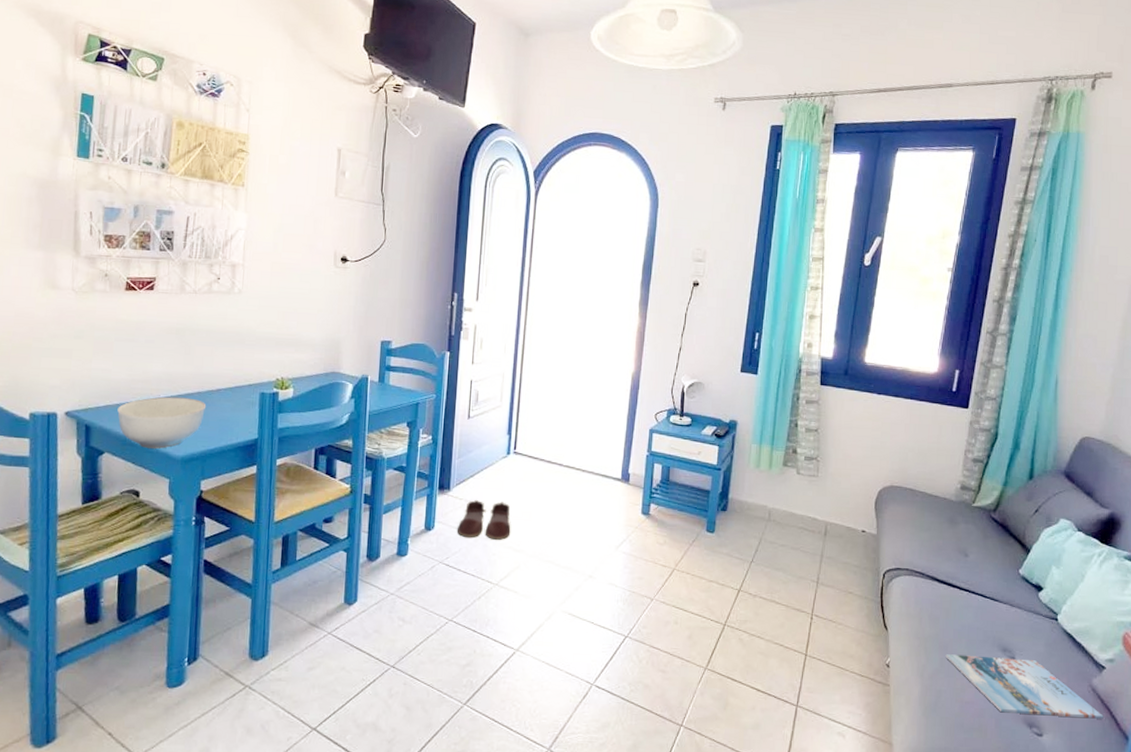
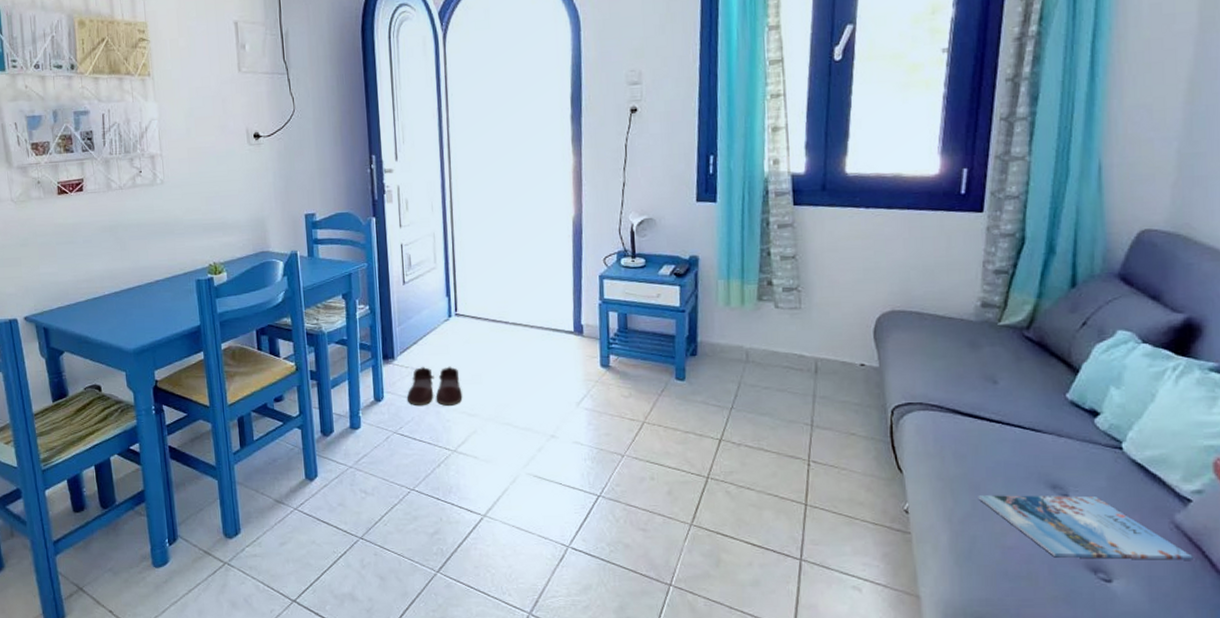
bowl: present [117,396,207,449] -> none [69,292,149,344]

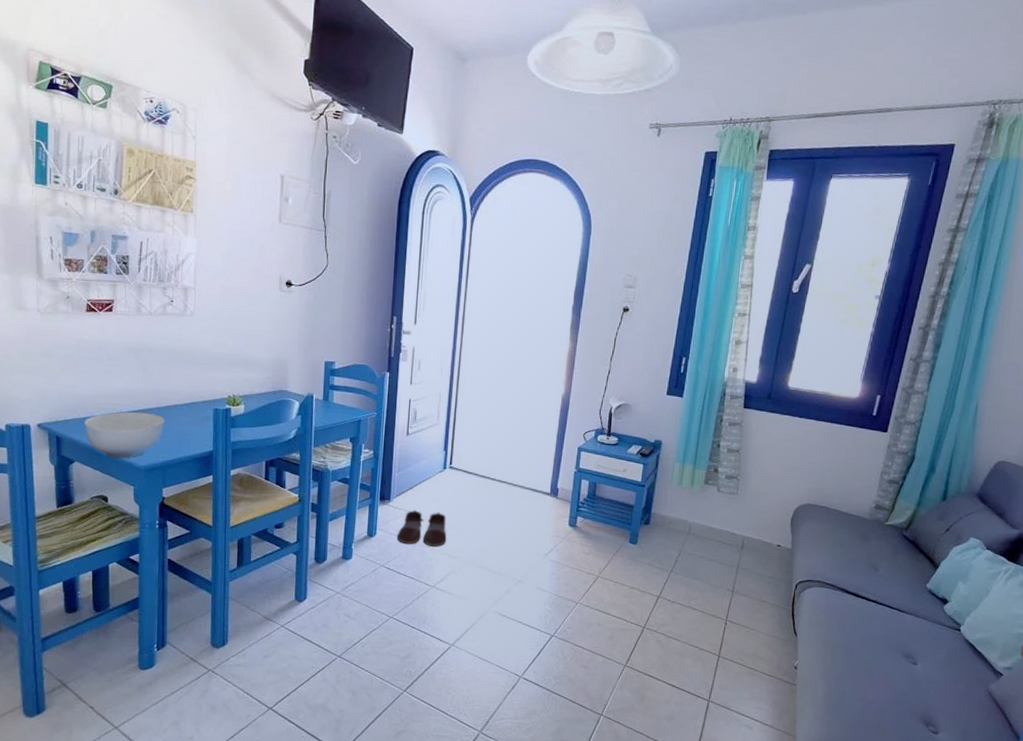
bowl: none [69,292,149,344] -> present [84,411,165,459]
magazine: present [978,495,1193,560] -> none [850,659,998,721]

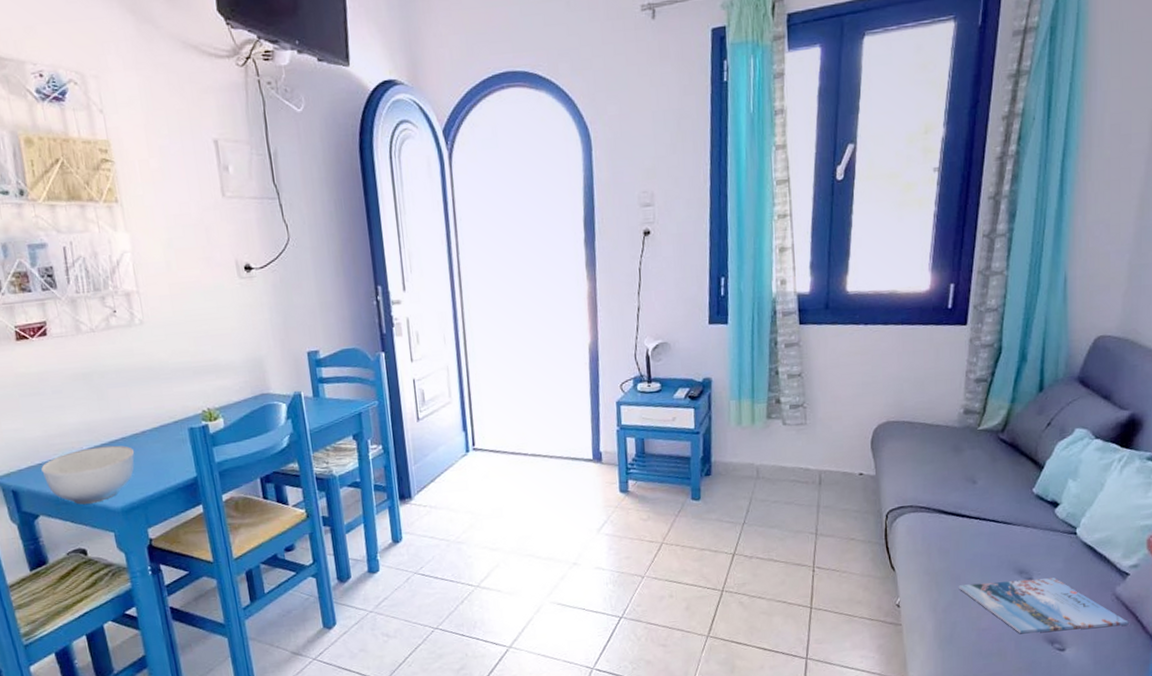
sandal: present [397,509,447,547] -> none [426,502,484,544]
magazine: none [850,659,998,721] -> present [958,577,1129,634]

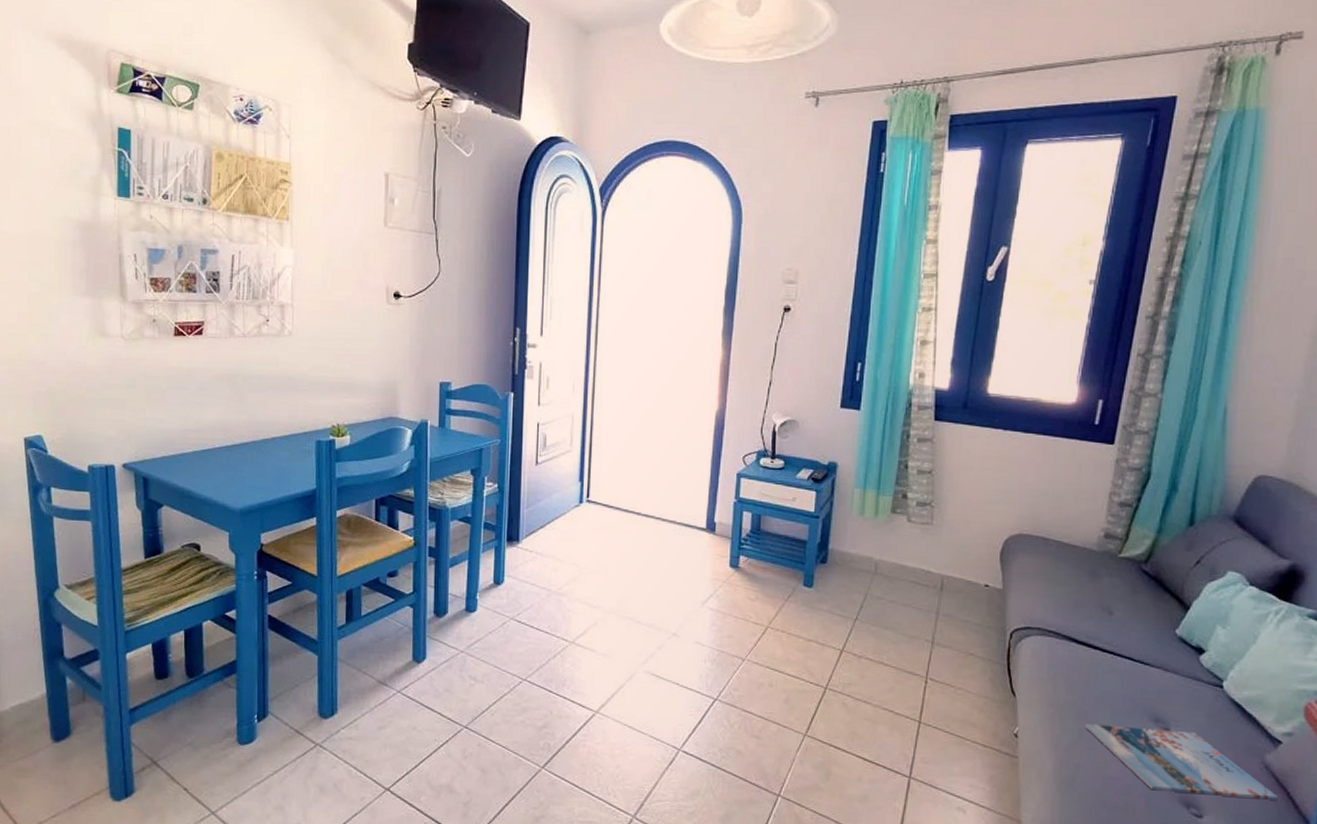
bowl: present [41,445,135,505] -> none [174,446,262,501]

